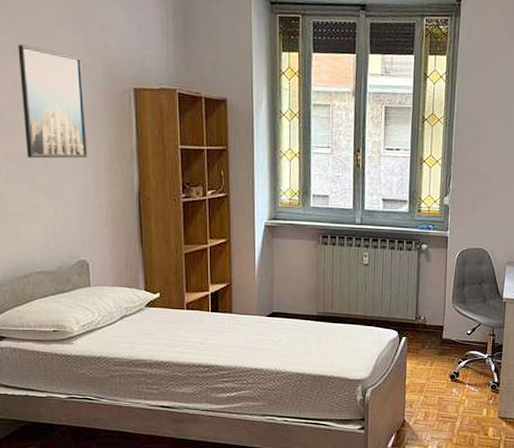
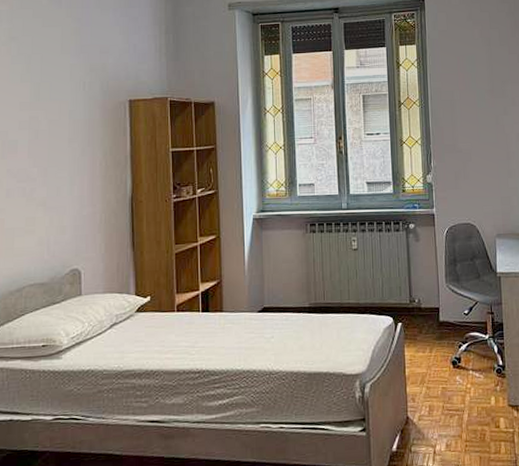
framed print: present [18,45,87,159] -> none [25,71,84,173]

